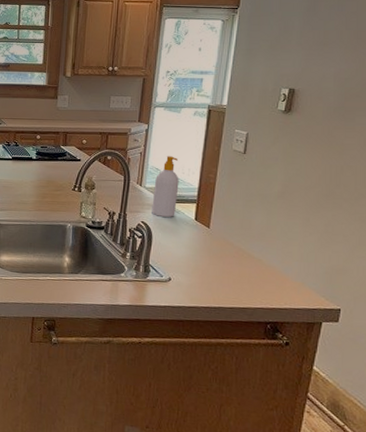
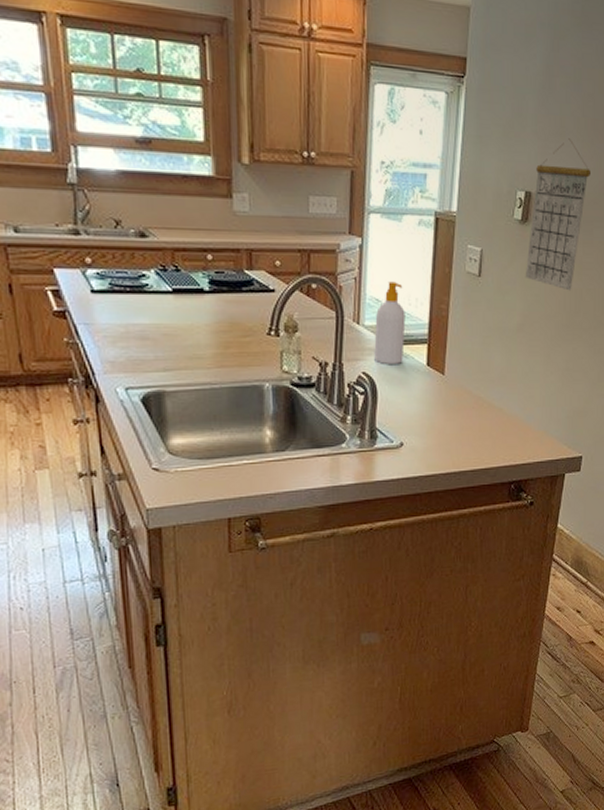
calendar: none [286,47,353,167] -> present [525,138,590,291]

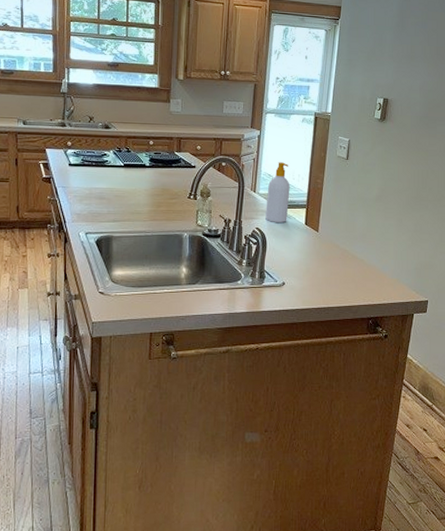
calendar: present [525,138,590,291] -> none [382,61,434,172]

